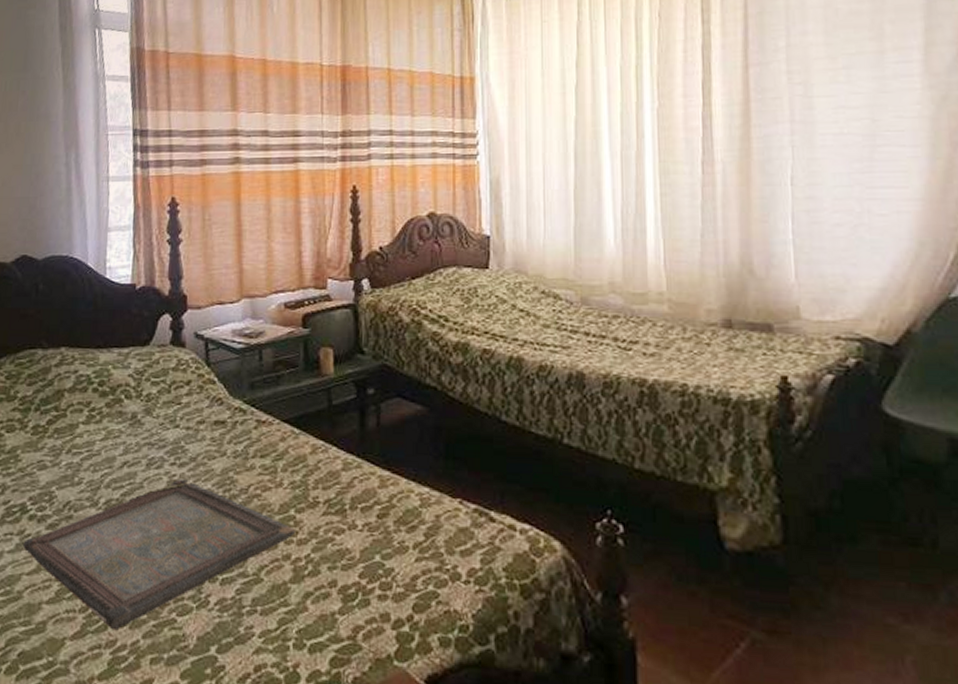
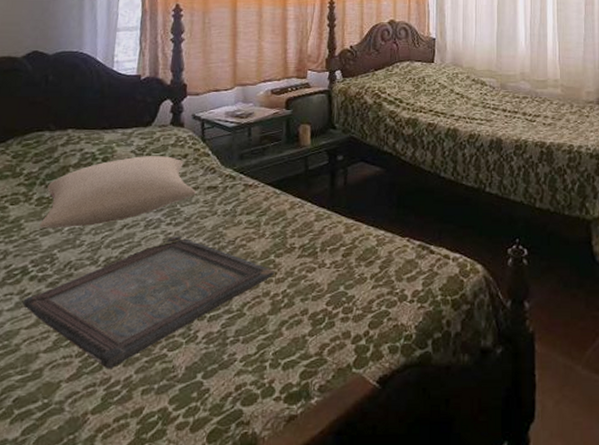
pillow: none [36,381,202,462] -> present [40,156,196,229]

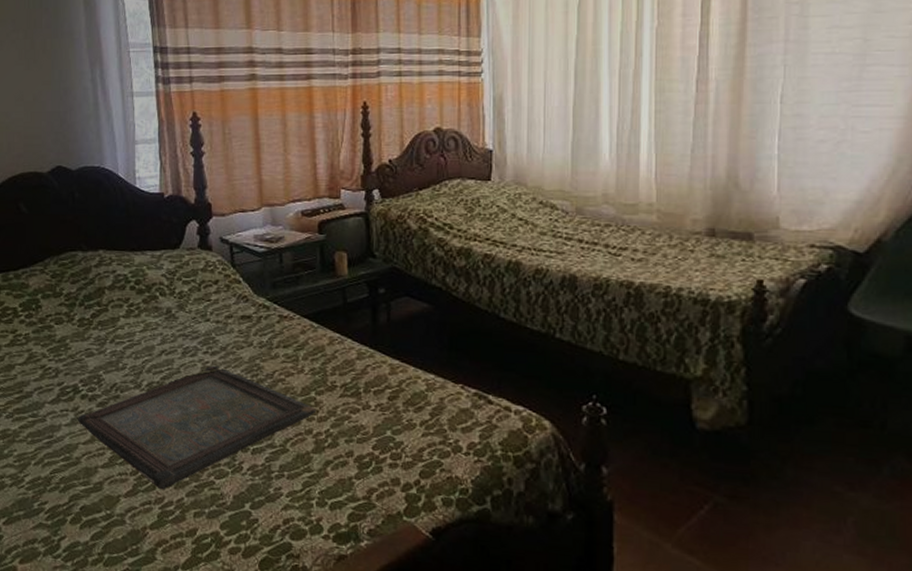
pillow: present [40,156,196,229] -> none [84,280,230,350]

